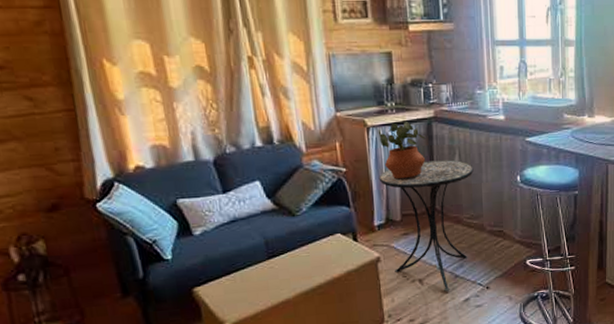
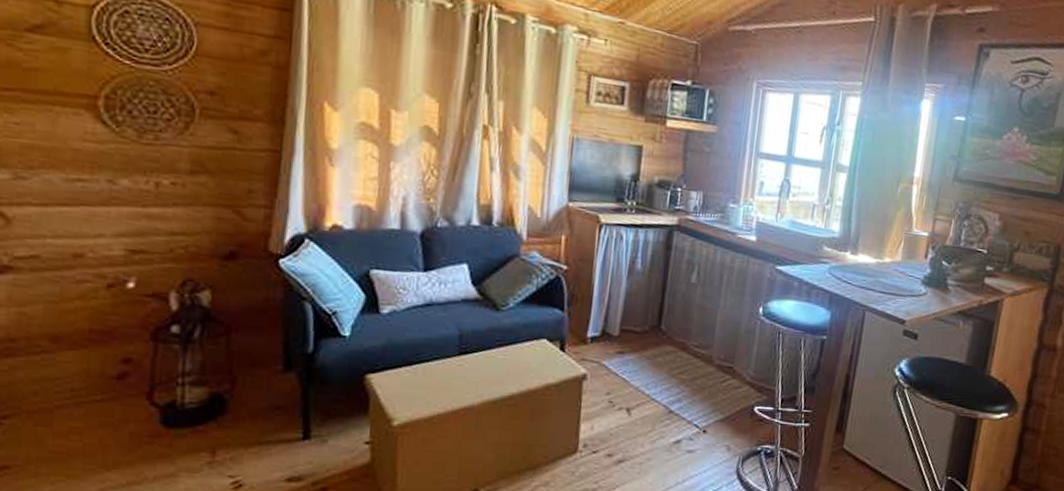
potted plant: present [377,122,426,179] -> none [611,225,664,289]
side table: present [378,160,474,292] -> none [601,273,712,428]

